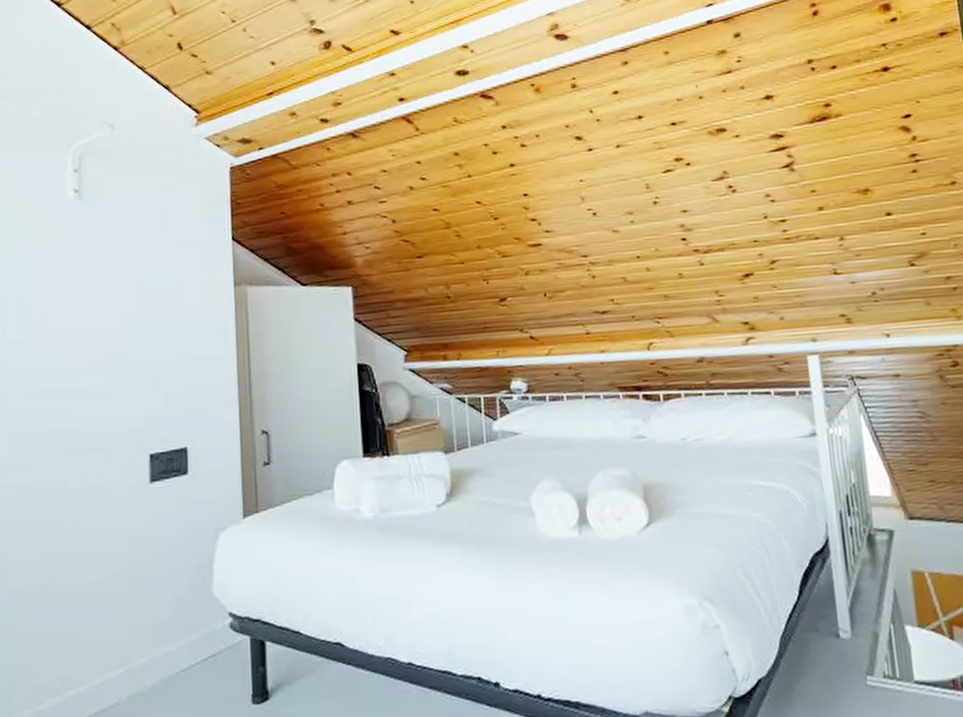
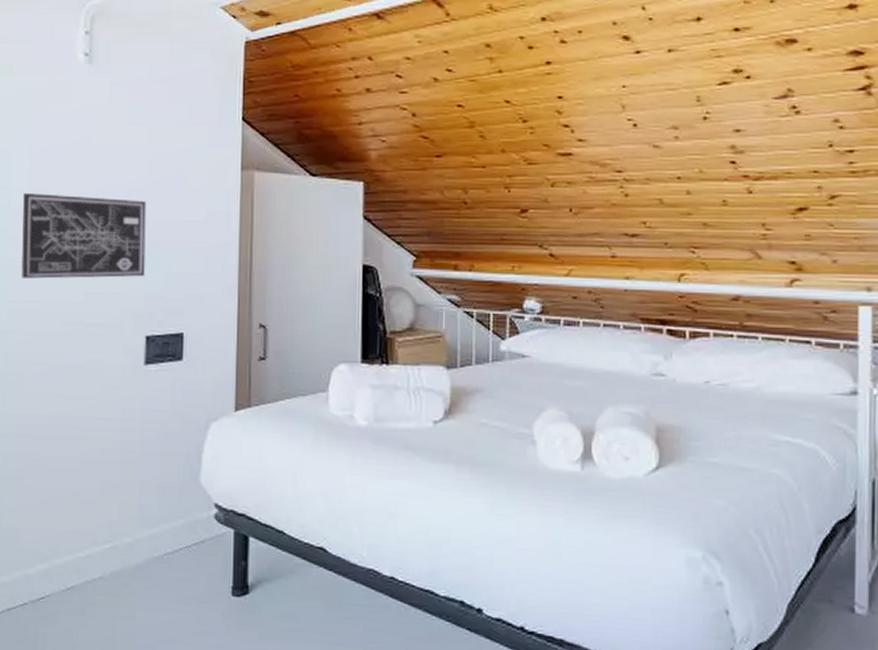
wall art: none [19,324,145,411] -> present [21,193,146,279]

